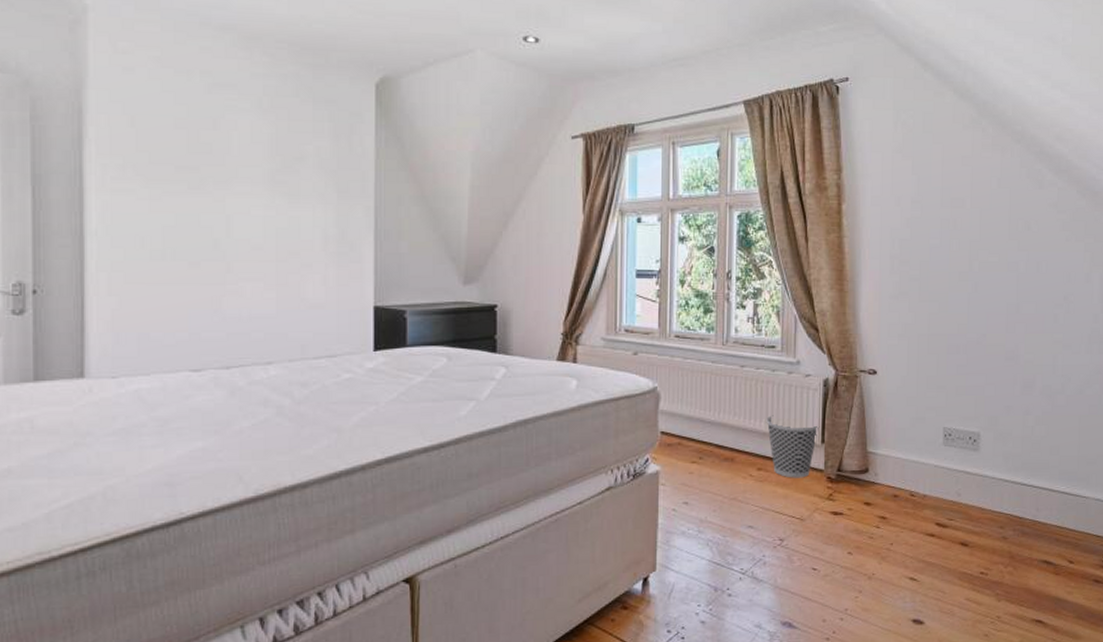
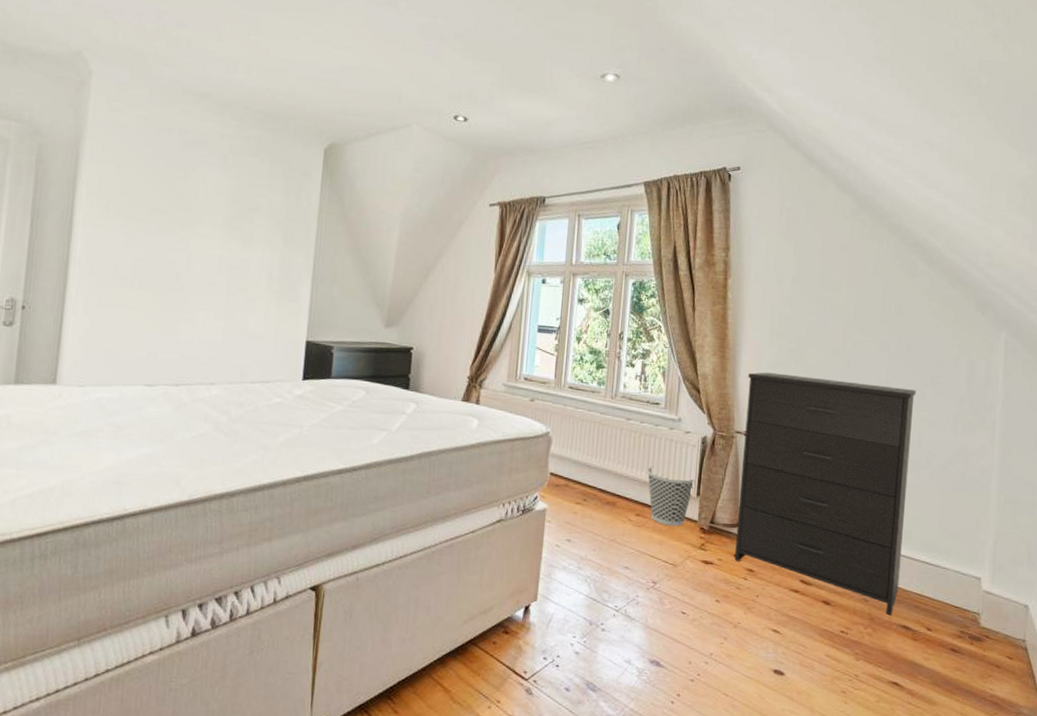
dresser: none [865,303,1048,551] -> present [734,372,916,615]

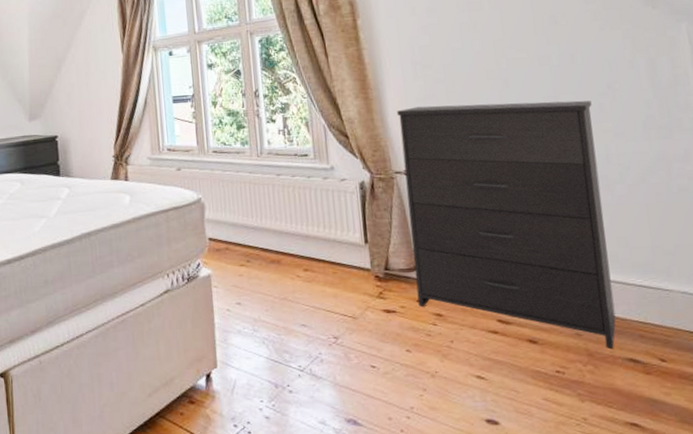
wastebasket: present [647,466,696,527] -> none [307,218,361,278]

